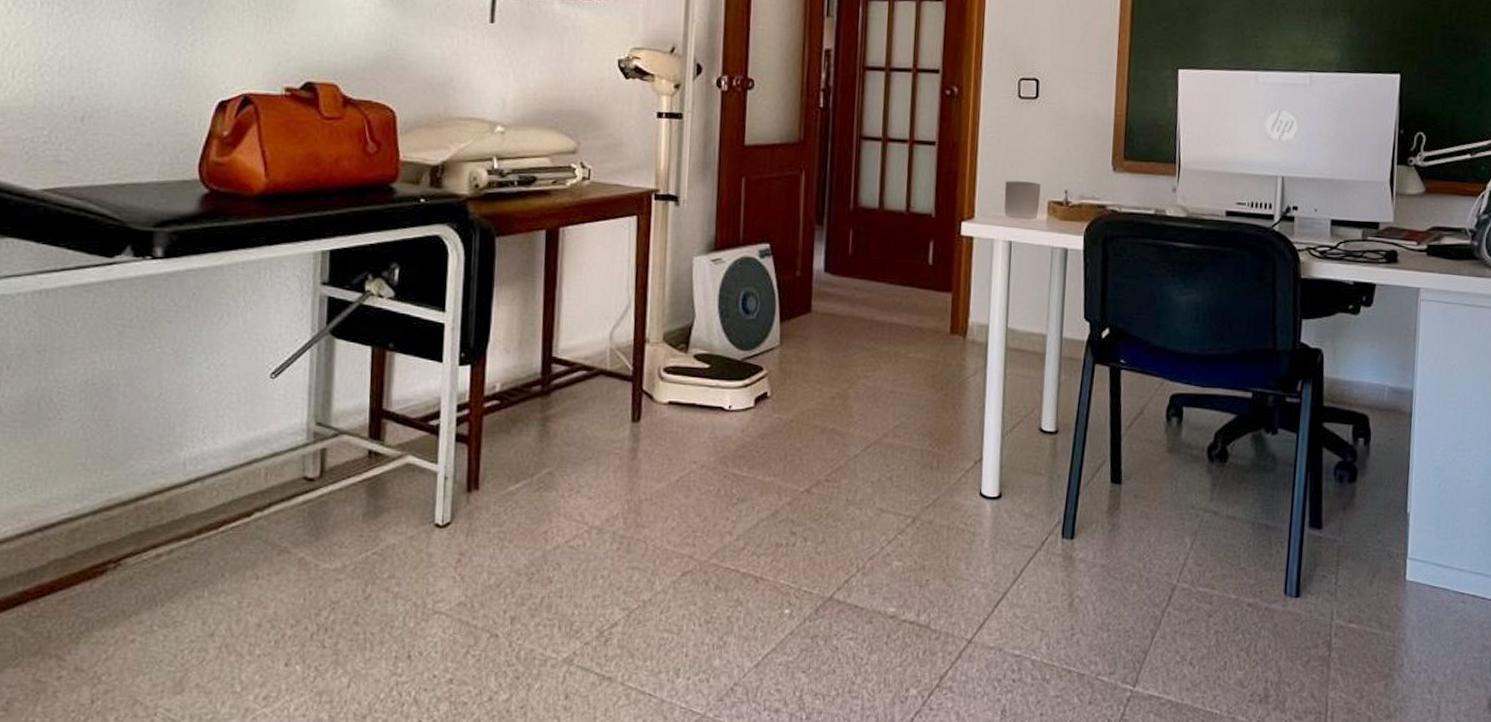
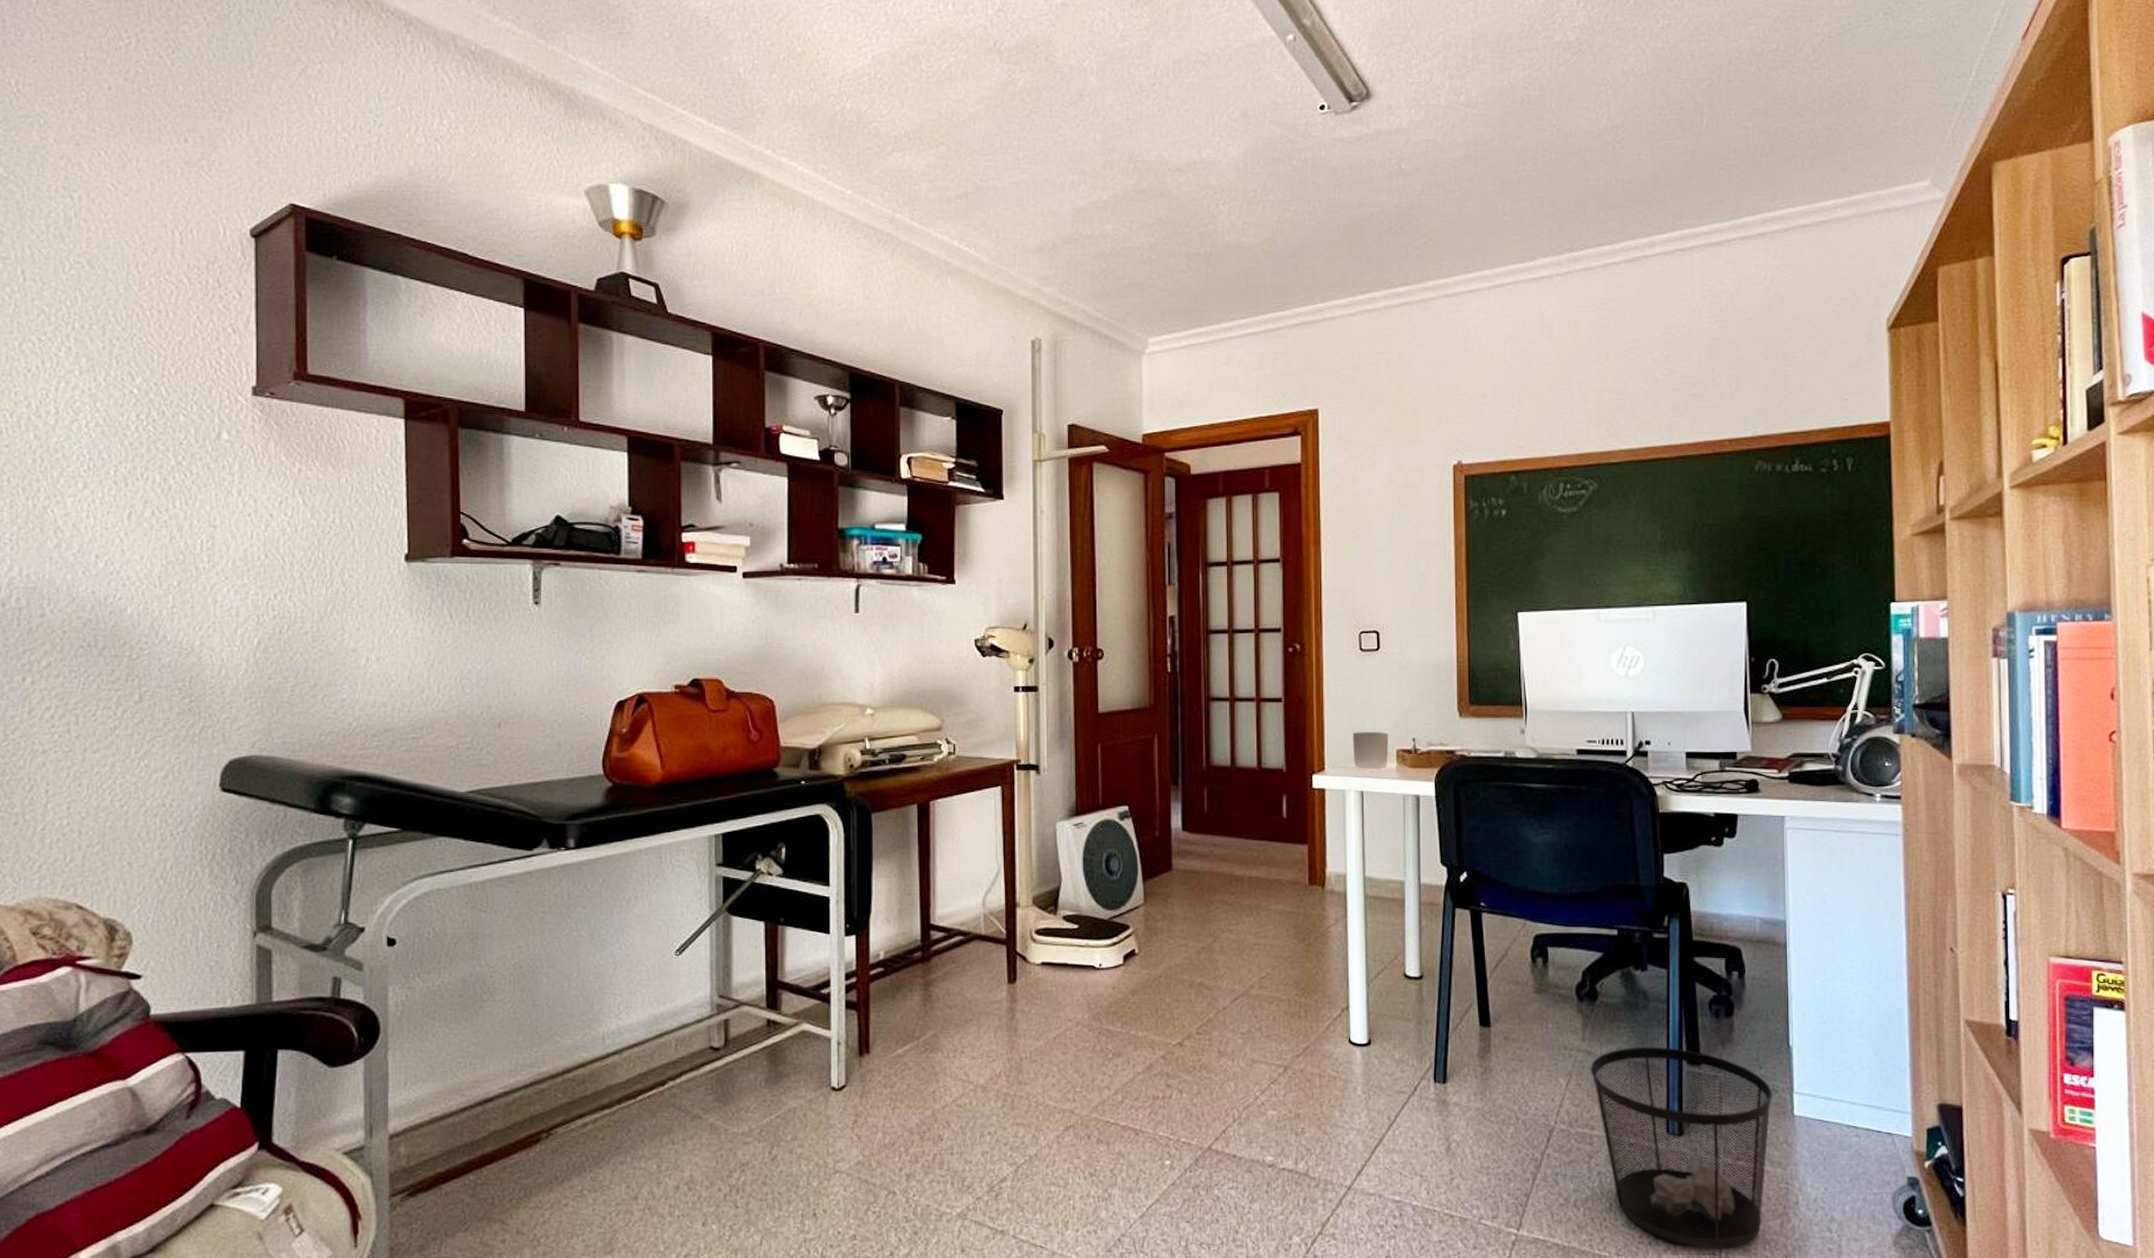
waste bin: none [1215,509,1388,709] -> present [1590,1046,1773,1250]

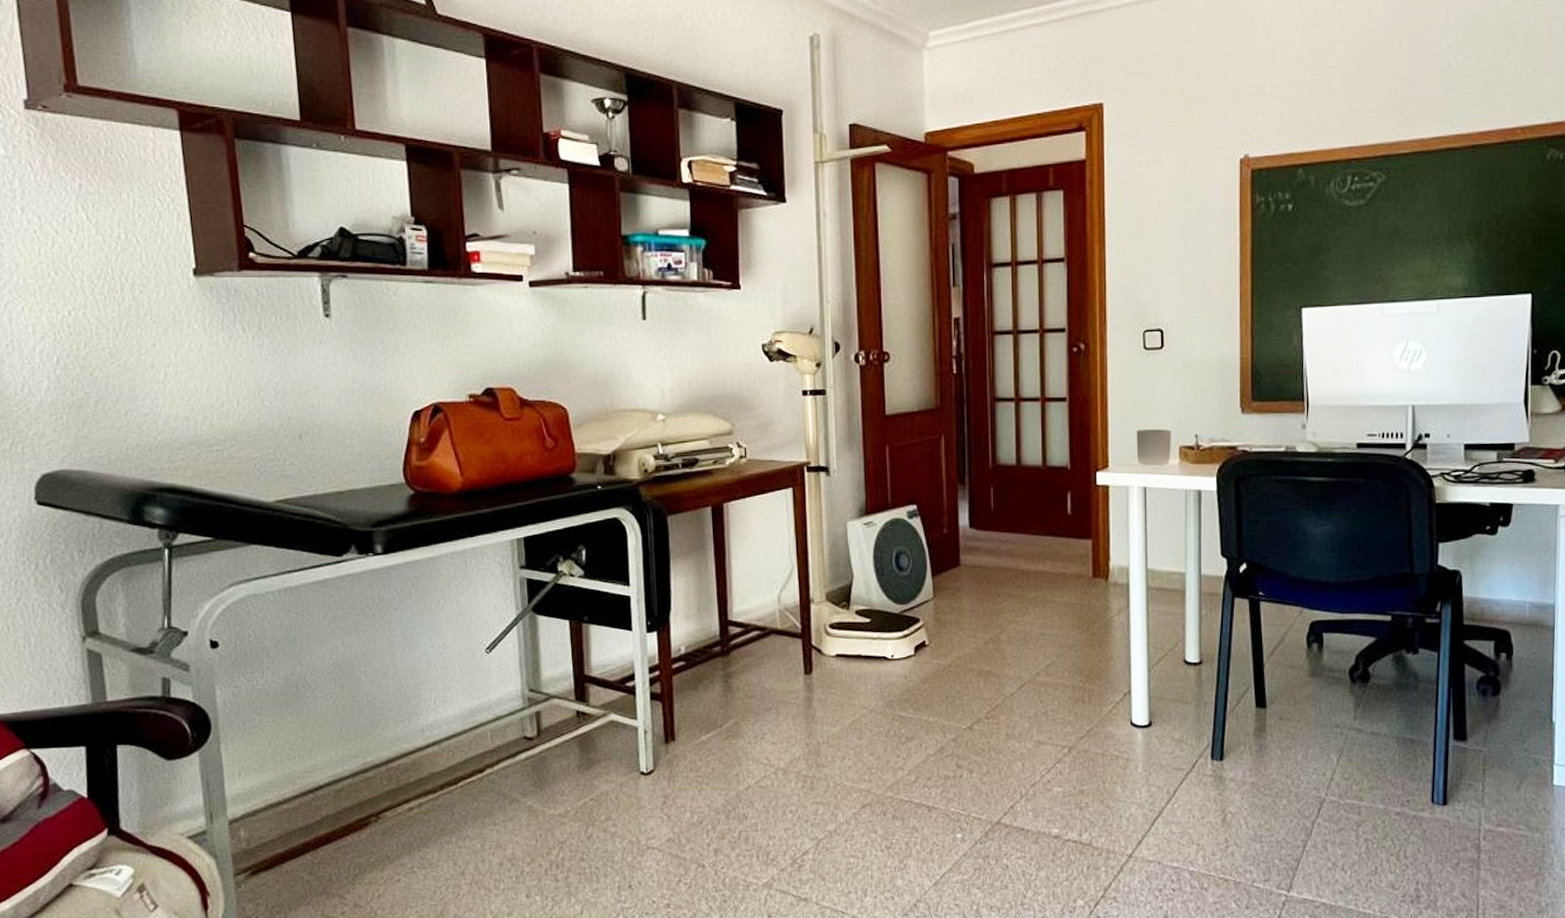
waste bin: present [1590,1046,1773,1250] -> none [1360,724,1535,907]

